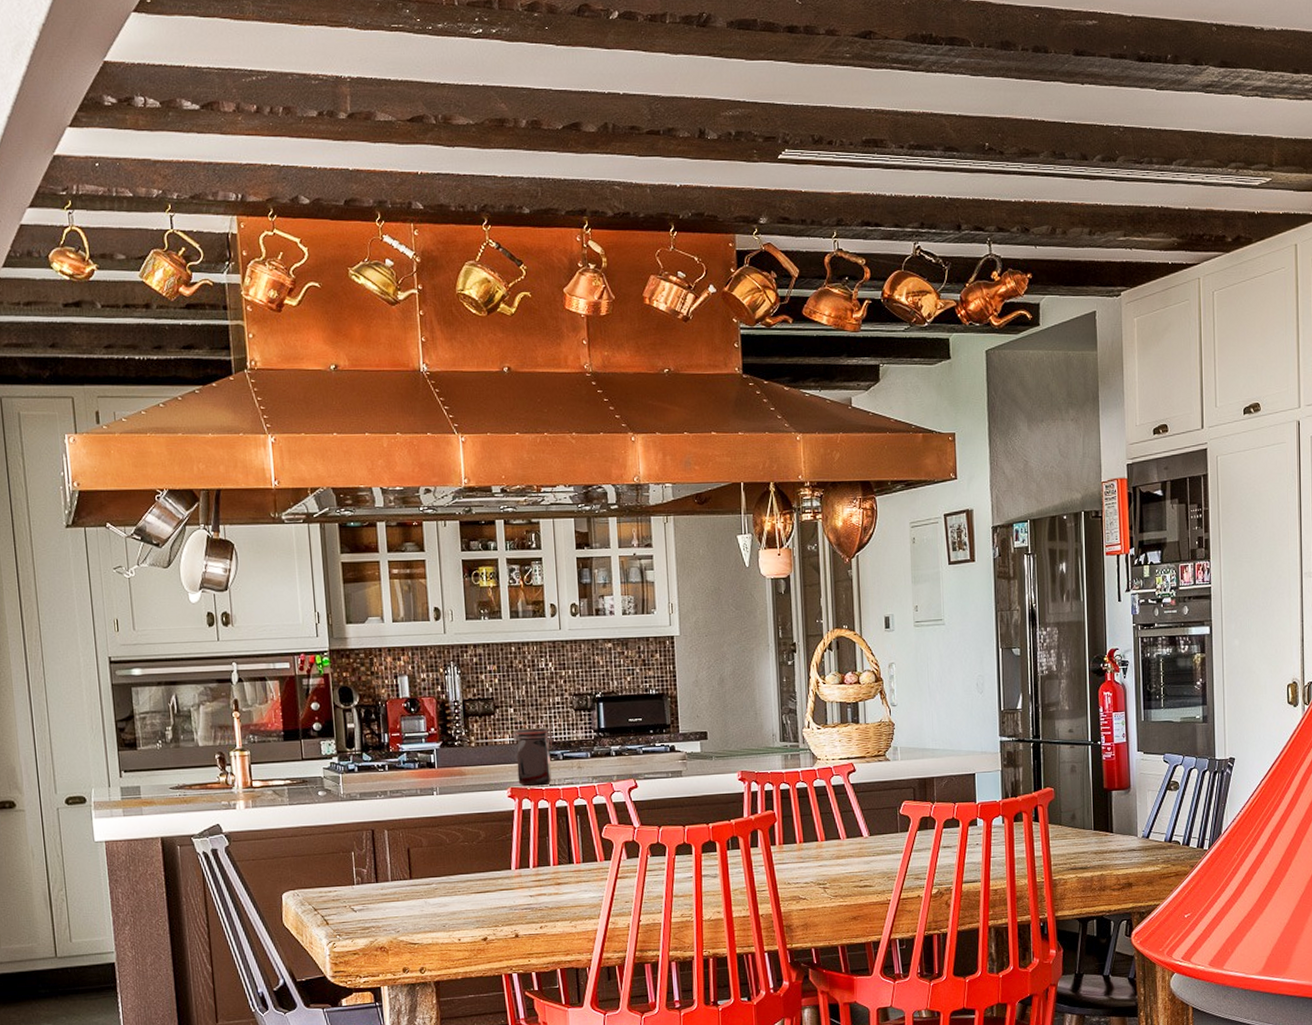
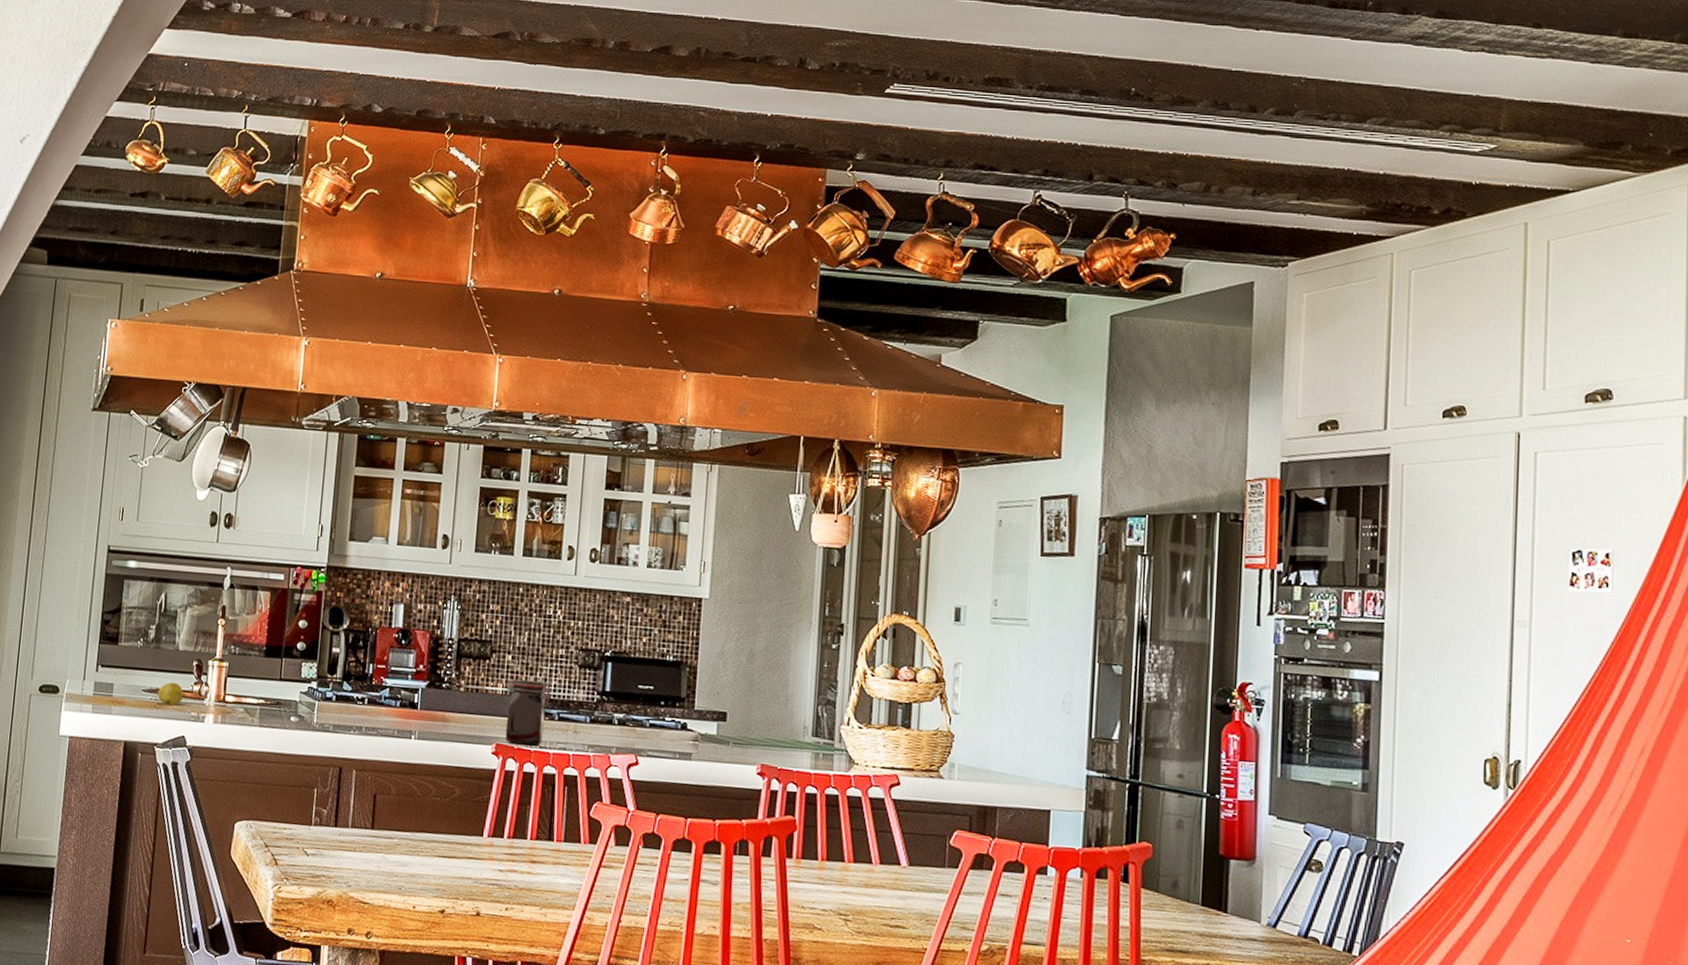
fruit: none [185,776,212,799] -> present [156,682,184,706]

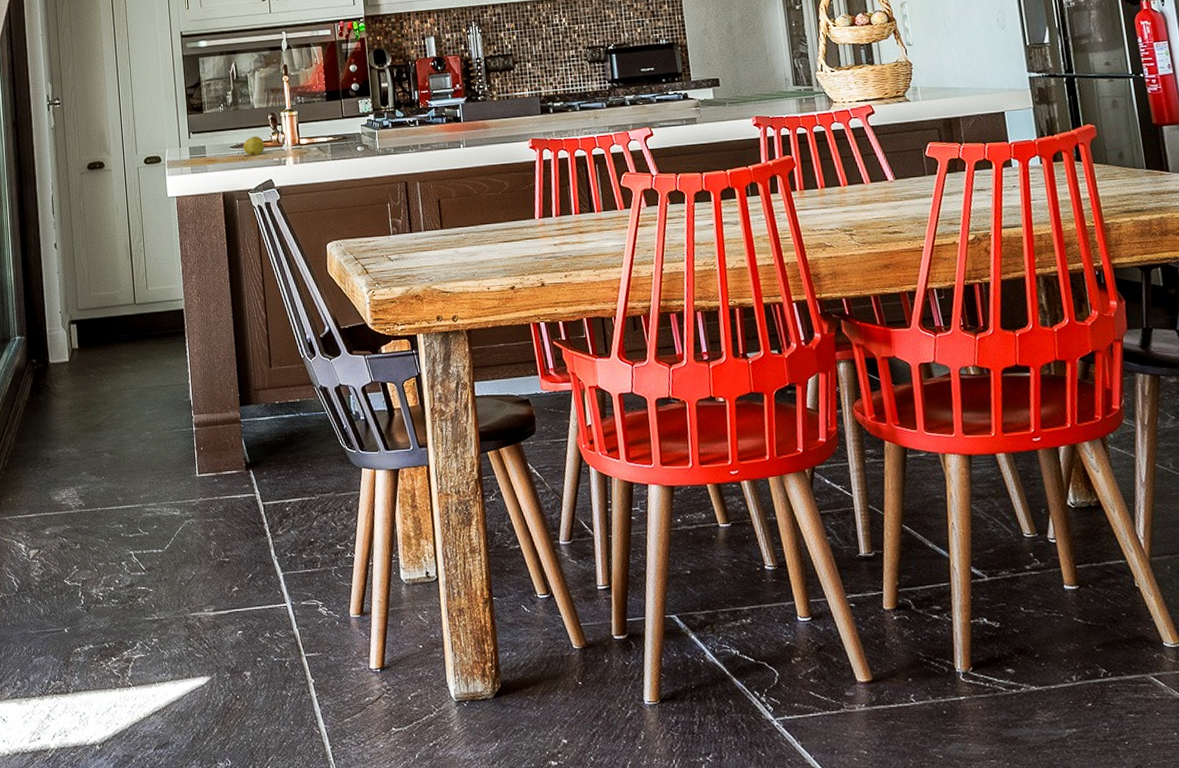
jar: present [505,678,551,747] -> none [531,80,570,138]

